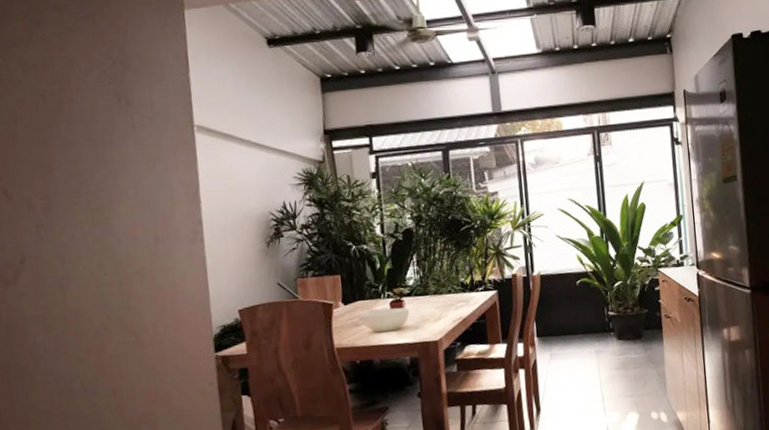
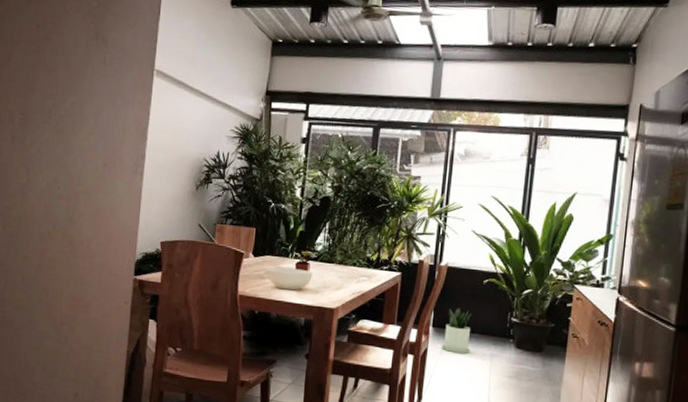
planter: none [549,313,577,358] -> present [441,308,471,354]

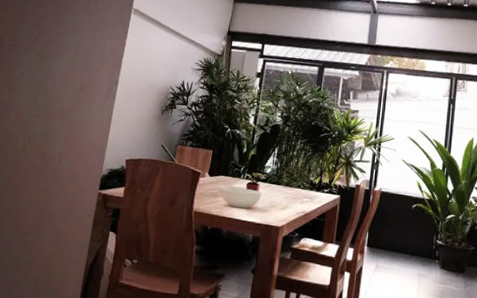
planter: present [441,308,471,354] -> none [375,229,402,273]

